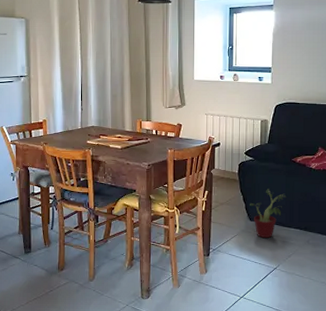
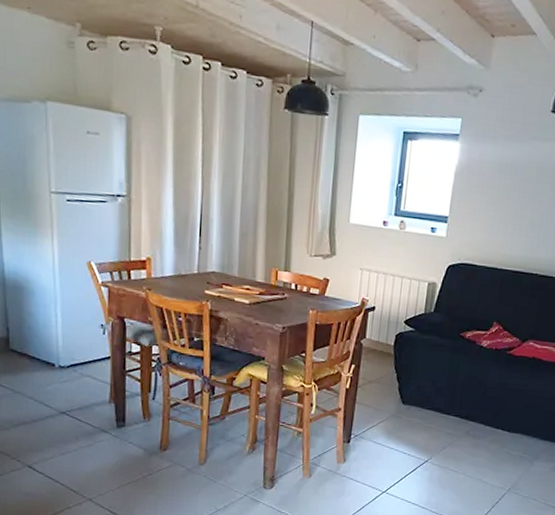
potted plant: present [249,189,286,238] -> none [403,367,449,425]

